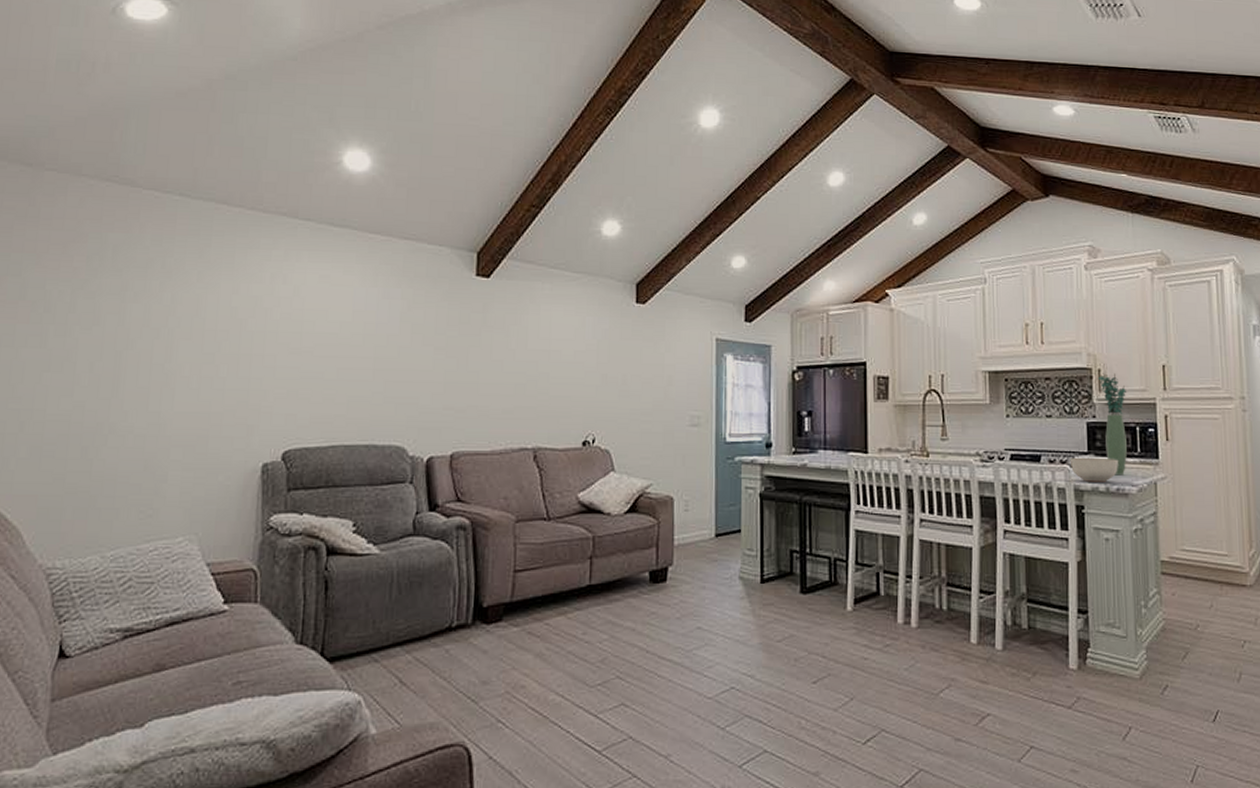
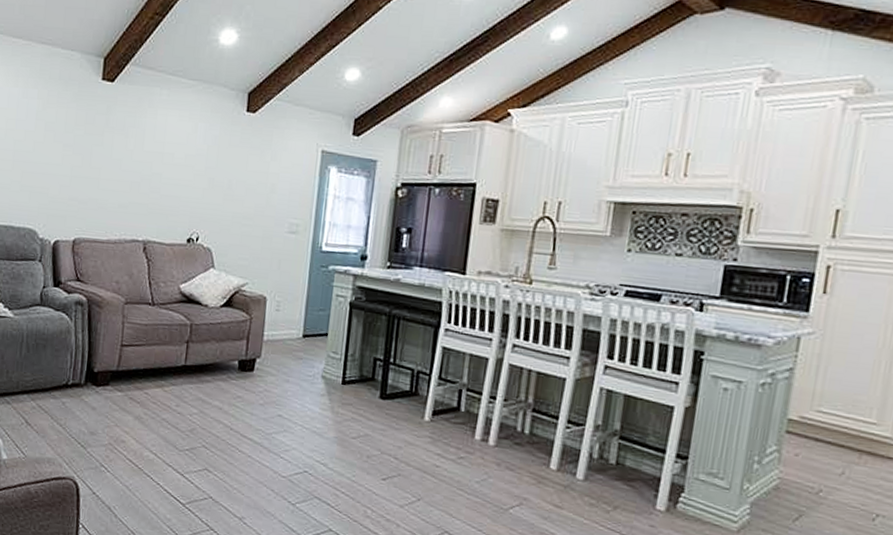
bowl: present [1070,457,1118,482] -> none [695,300,756,330]
vase: present [1097,372,1127,476] -> none [742,211,784,326]

